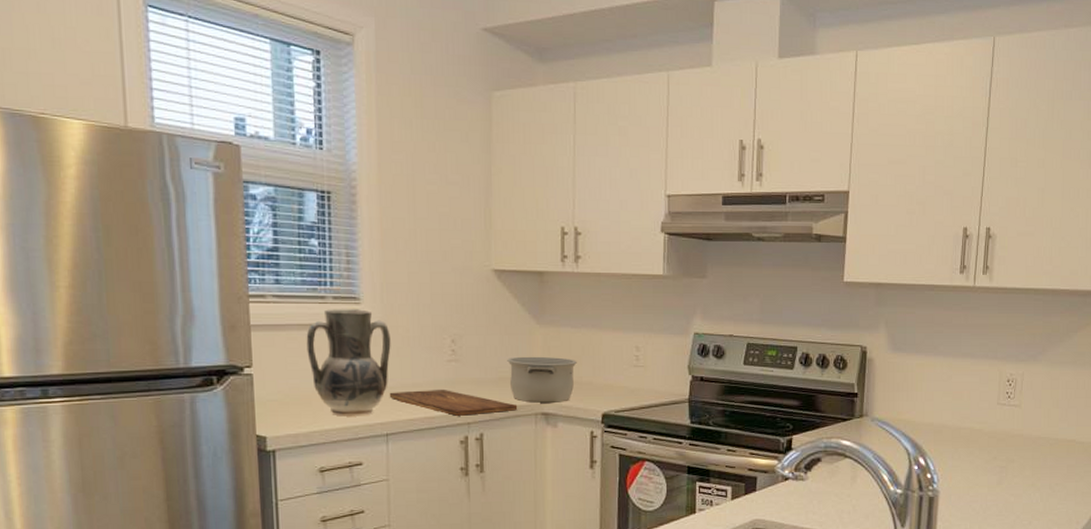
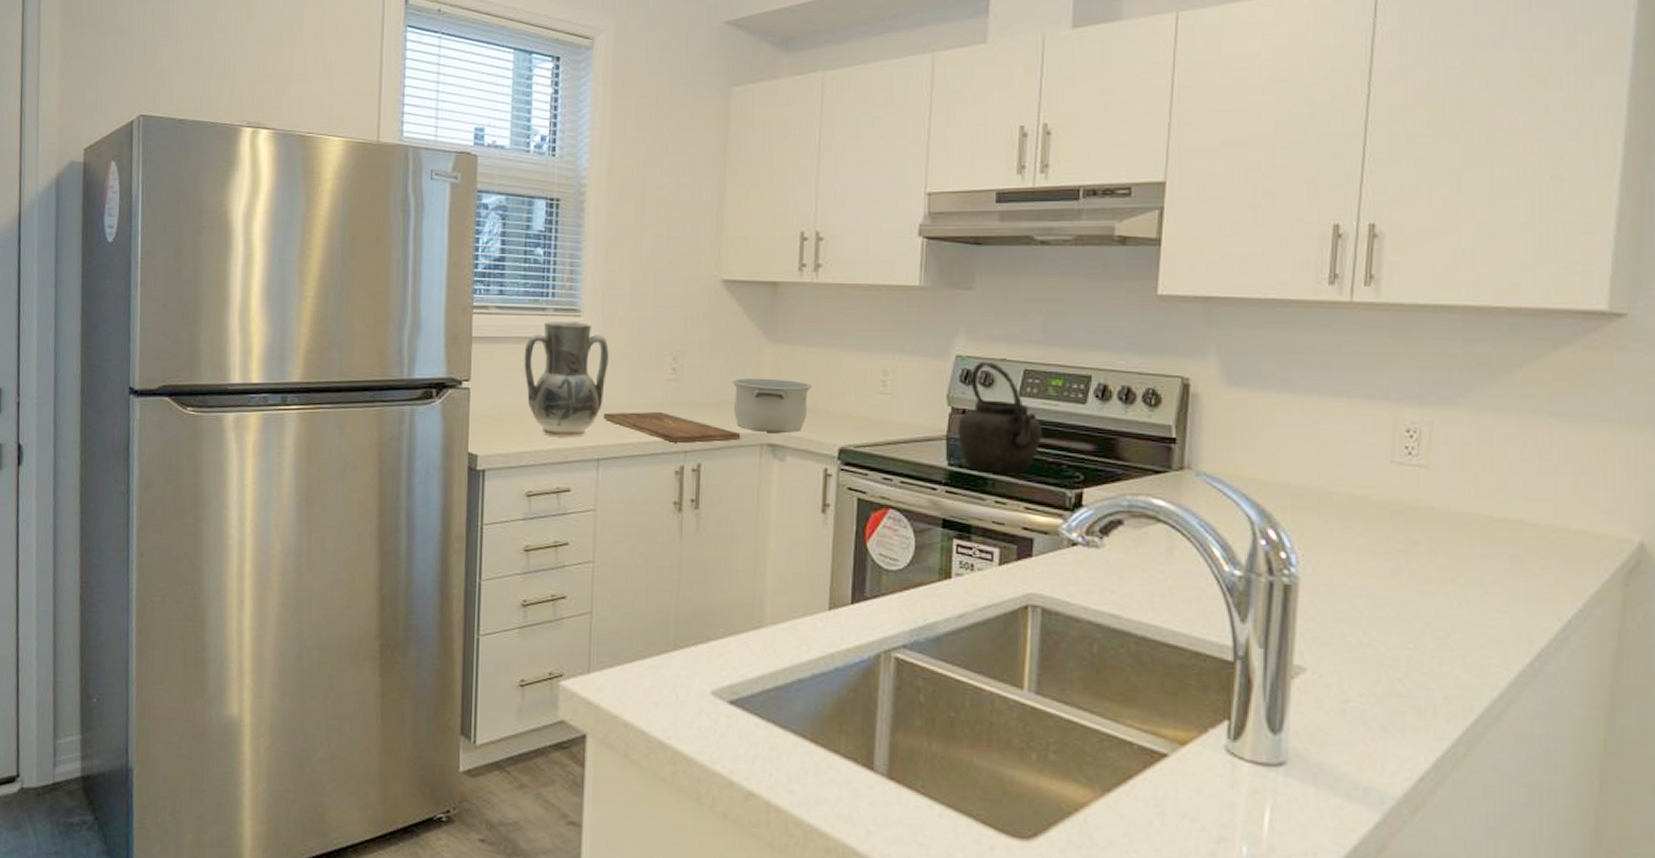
kettle: none [697,337,761,428] -> present [958,361,1042,475]

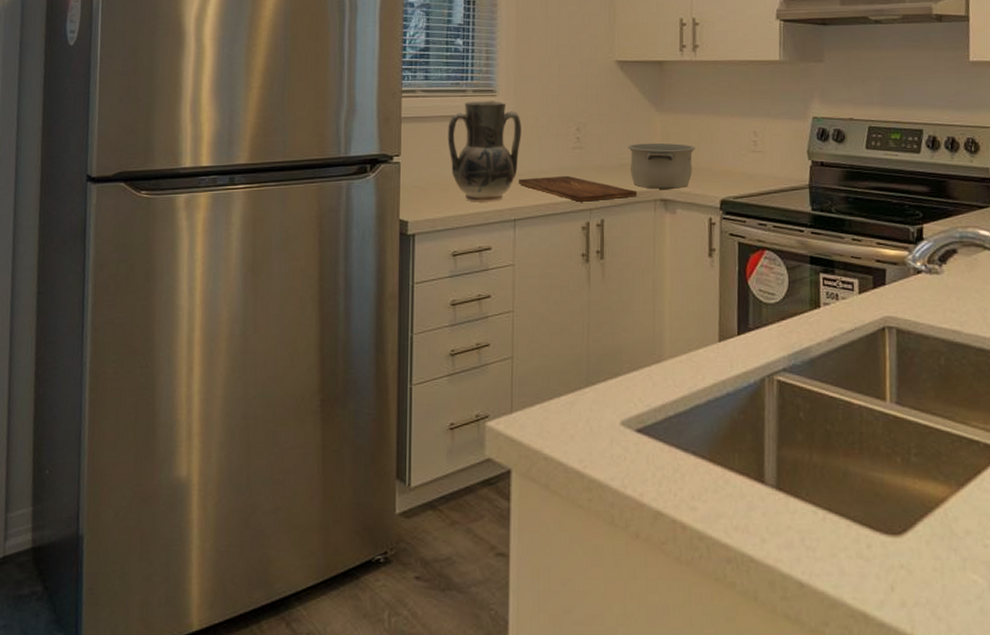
kettle: present [958,361,1042,475] -> none [818,121,887,216]

